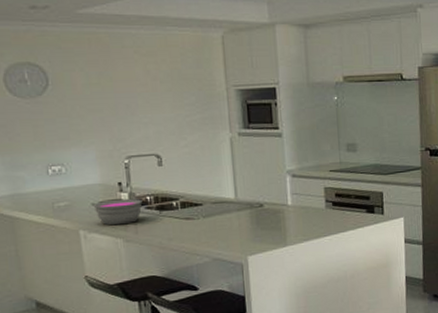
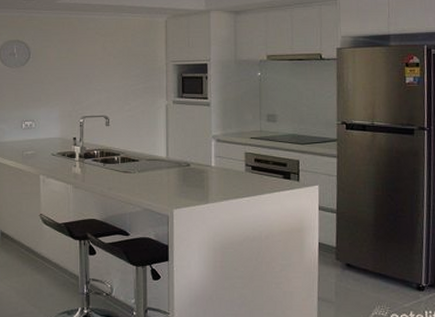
bowl: present [93,198,143,226] -> none [52,151,91,173]

